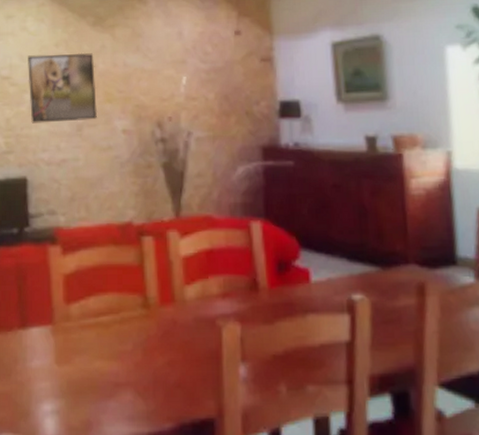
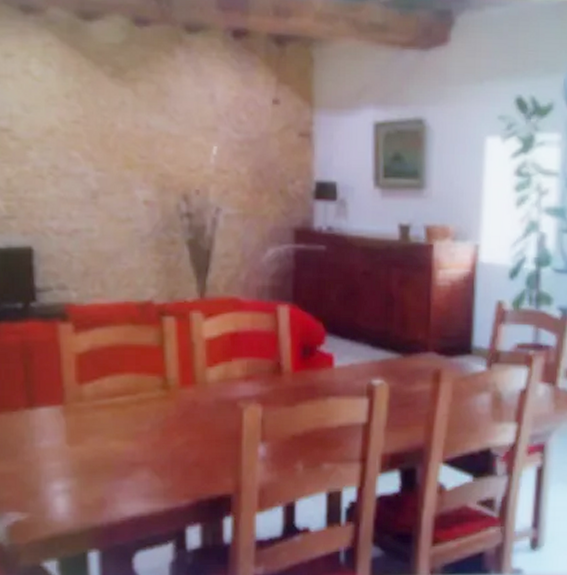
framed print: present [28,52,98,124] -> none [32,105,116,188]

